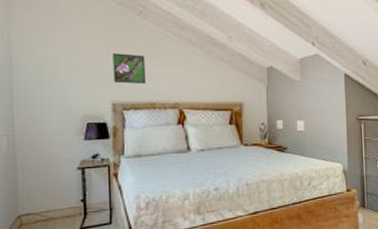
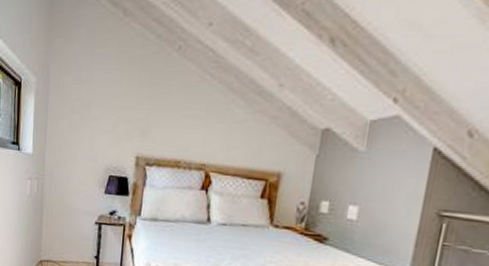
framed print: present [113,53,146,84] -> none [140,98,177,138]

